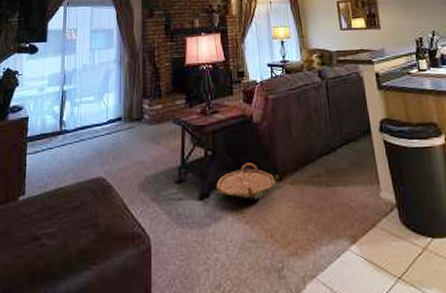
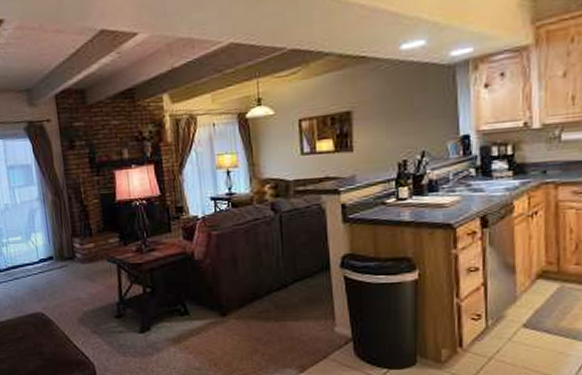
woven basket: present [216,162,279,201] -> none [157,299,224,334]

